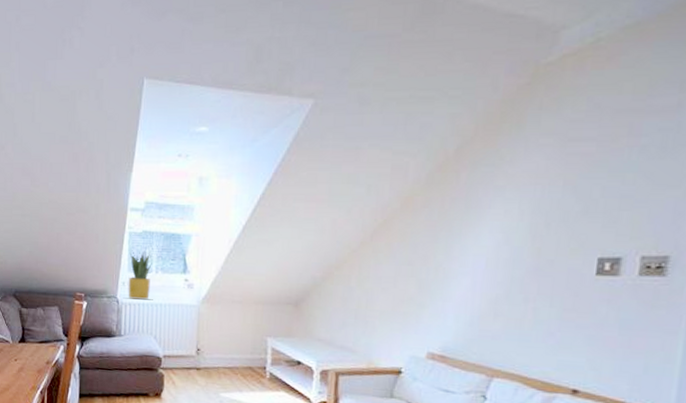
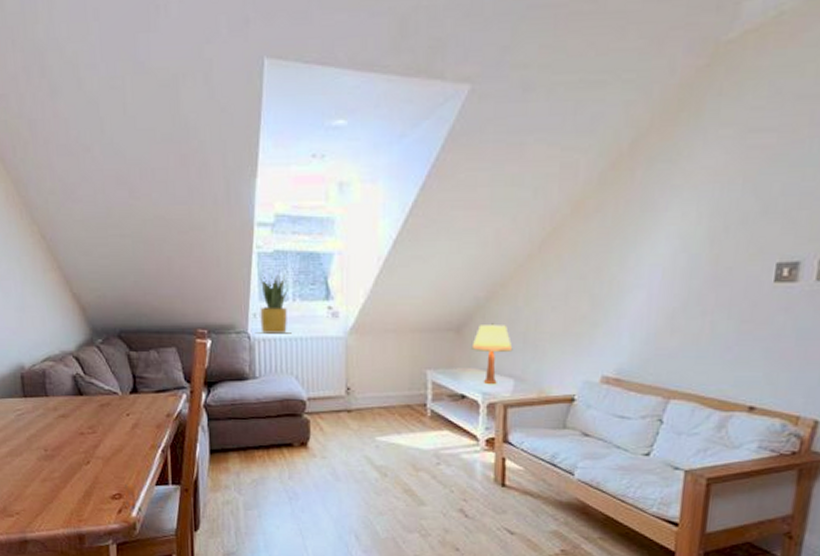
table lamp: none [308,300,345,354] -> present [471,323,513,385]

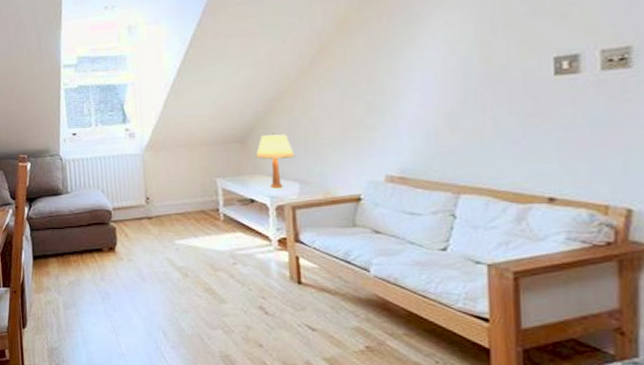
planter: present [259,274,288,334] -> none [67,105,92,155]

